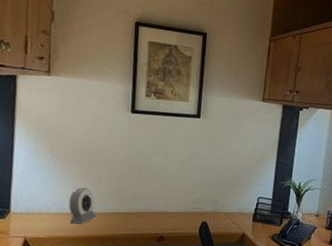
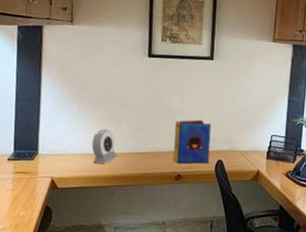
book: none [155,179,197,225] -> present [172,119,211,164]

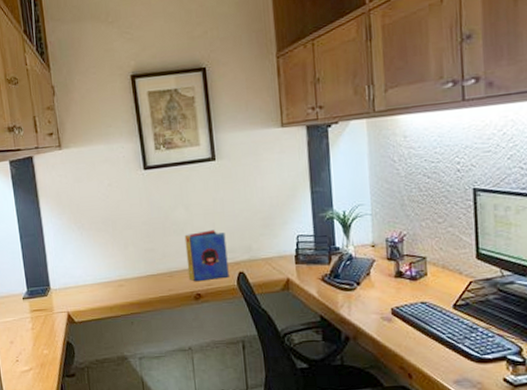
alarm clock: present [92,129,118,164] -> none [101,254,130,293]

